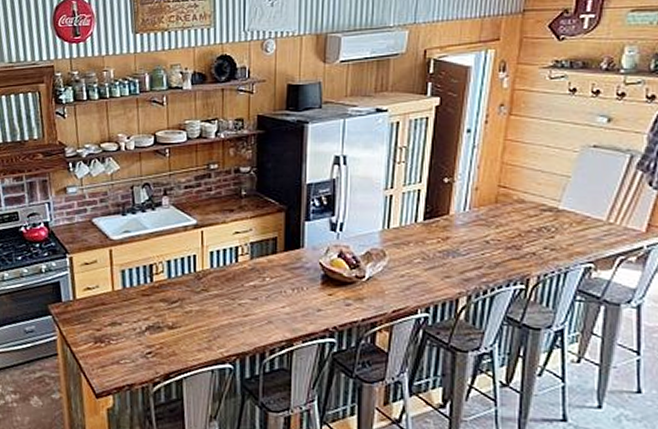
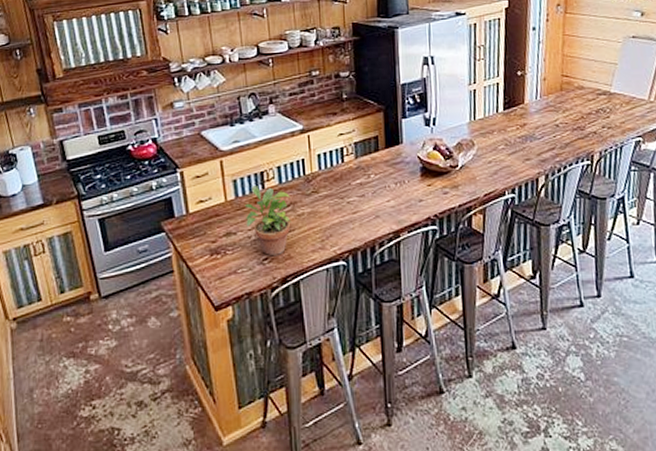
potted plant: none [131,278,179,350] -> present [244,186,291,255]

